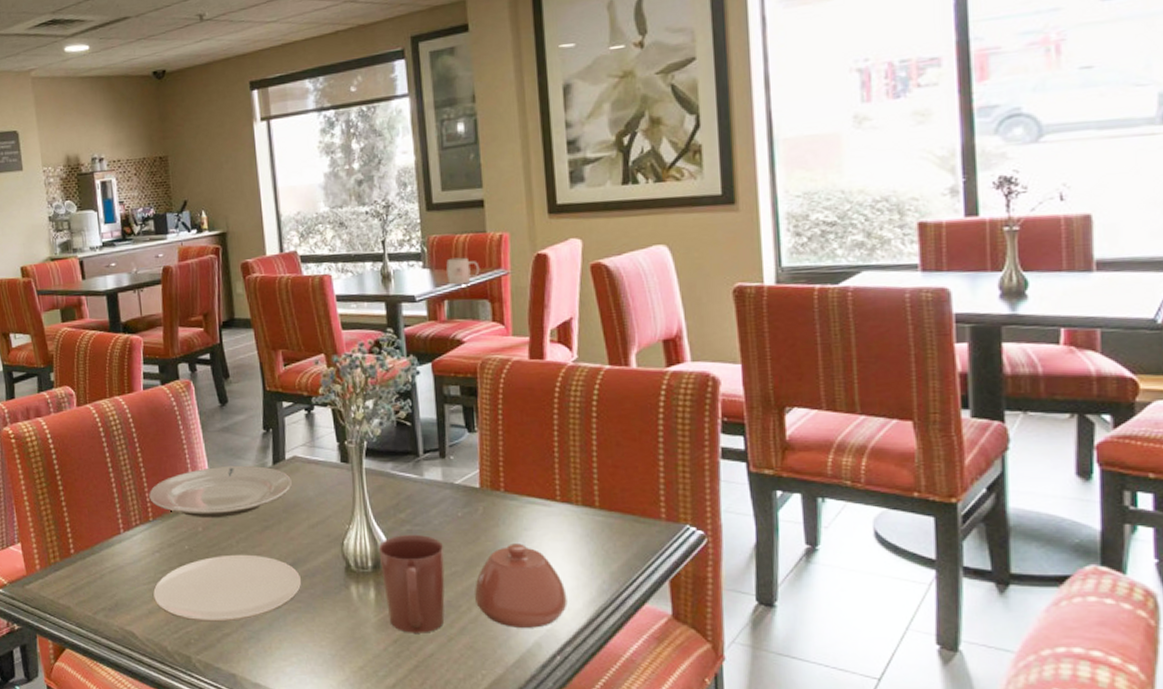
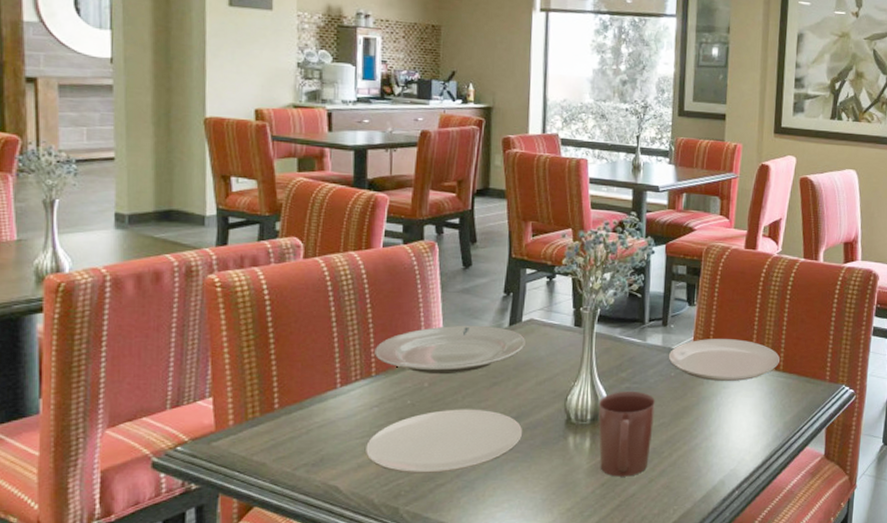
mug: present [446,257,480,285] -> none [688,158,716,182]
plate: none [452,470,595,521] -> present [669,339,781,381]
sugar bowl: present [474,544,568,628] -> none [675,399,750,469]

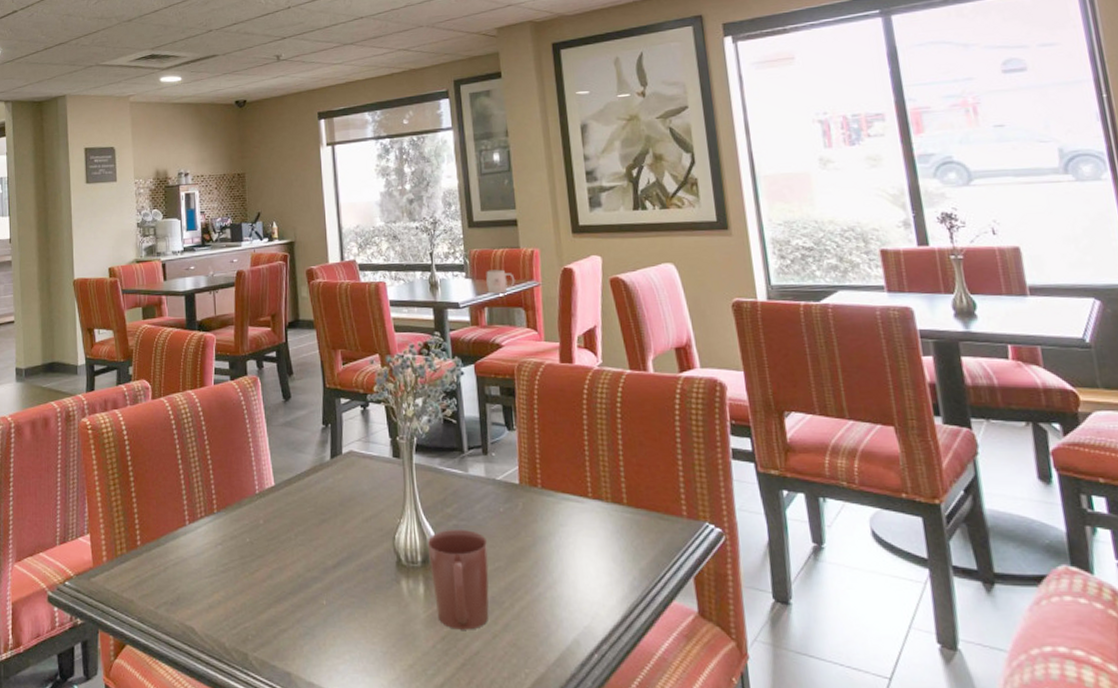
plate: present [366,409,523,475] -> none [214,548,356,618]
plate: present [373,325,527,375] -> none [213,459,349,511]
plate: present [669,339,781,381] -> none [494,468,623,517]
mug: none [688,158,716,182] -> present [486,269,515,294]

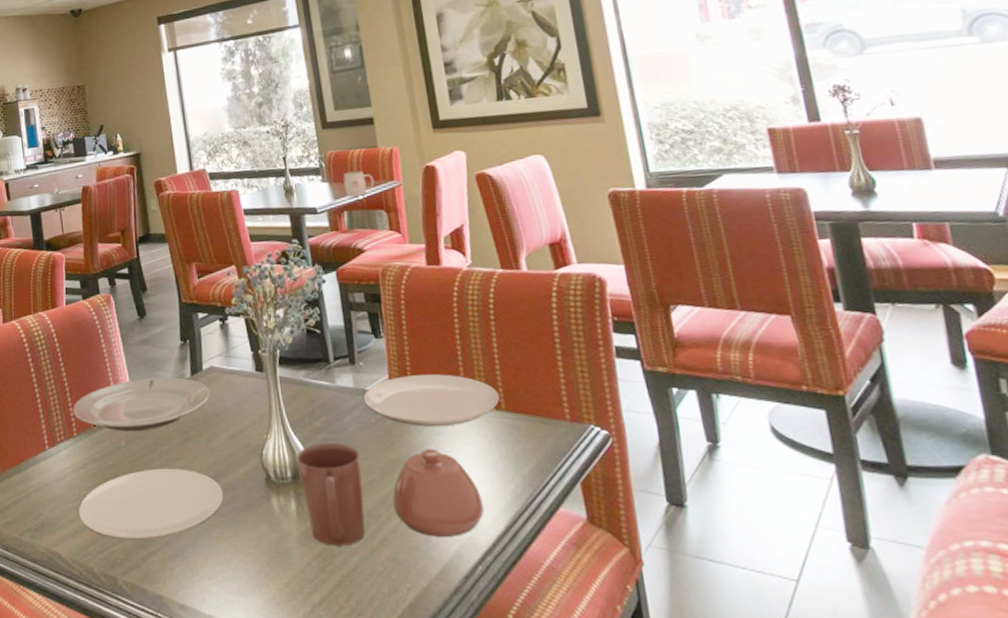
plate: none [213,459,349,511] -> present [72,377,211,432]
plate: none [214,548,356,618] -> present [78,468,224,541]
plate: none [494,468,623,517] -> present [364,374,500,427]
sugar bowl: none [516,539,602,625] -> present [392,449,484,537]

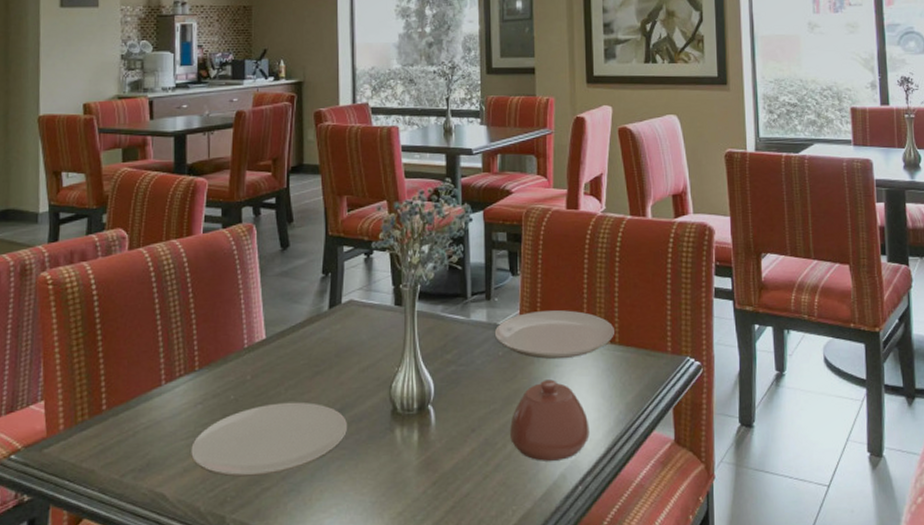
plate: present [72,377,211,432] -> none [196,309,347,366]
mug: present [296,442,366,546] -> none [424,374,485,474]
mug: present [343,170,375,197] -> none [501,116,529,141]

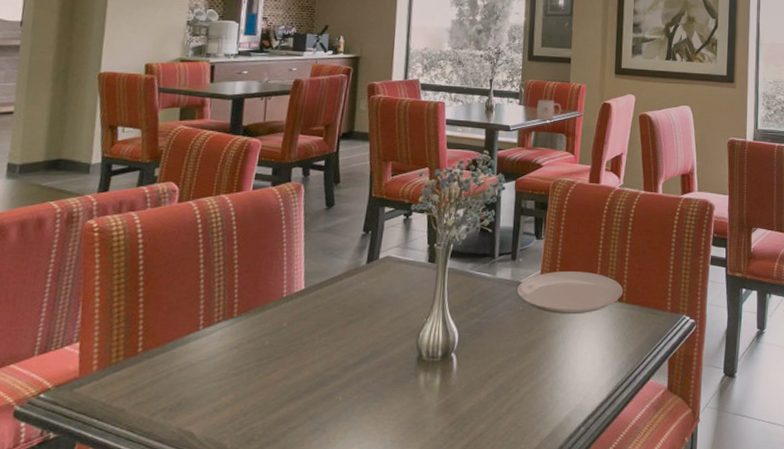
plate: present [191,402,348,478] -> none [222,348,376,418]
mug: none [501,116,529,141] -> present [536,99,562,121]
sugar bowl: present [509,379,590,461] -> none [523,332,595,405]

